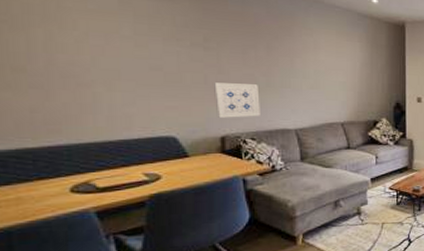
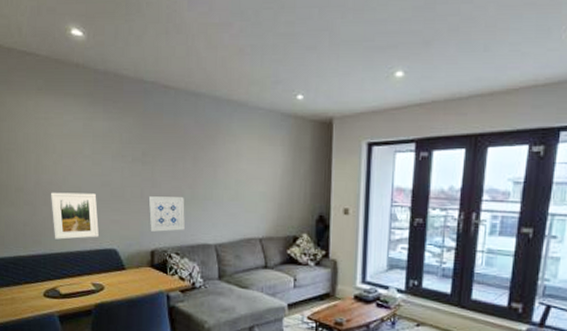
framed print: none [71,74,150,128] -> present [50,192,99,240]

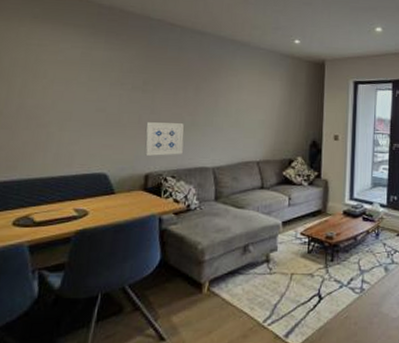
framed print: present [50,192,99,240] -> none [33,116,89,165]

